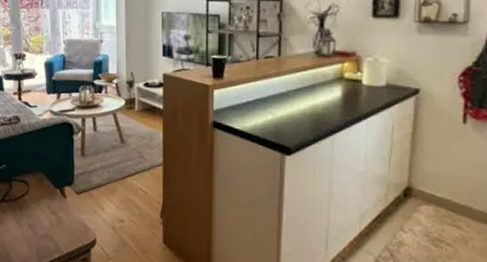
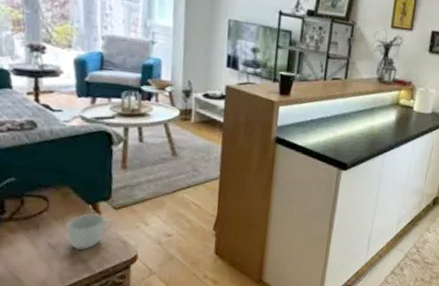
mug: none [41,197,77,232] -> present [66,214,114,251]

